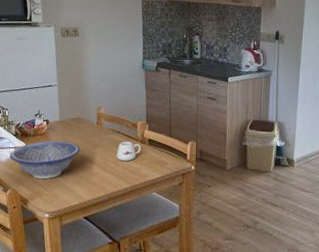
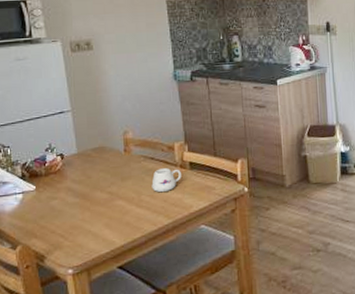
decorative bowl: present [10,141,81,180] -> none [17,177,107,228]

